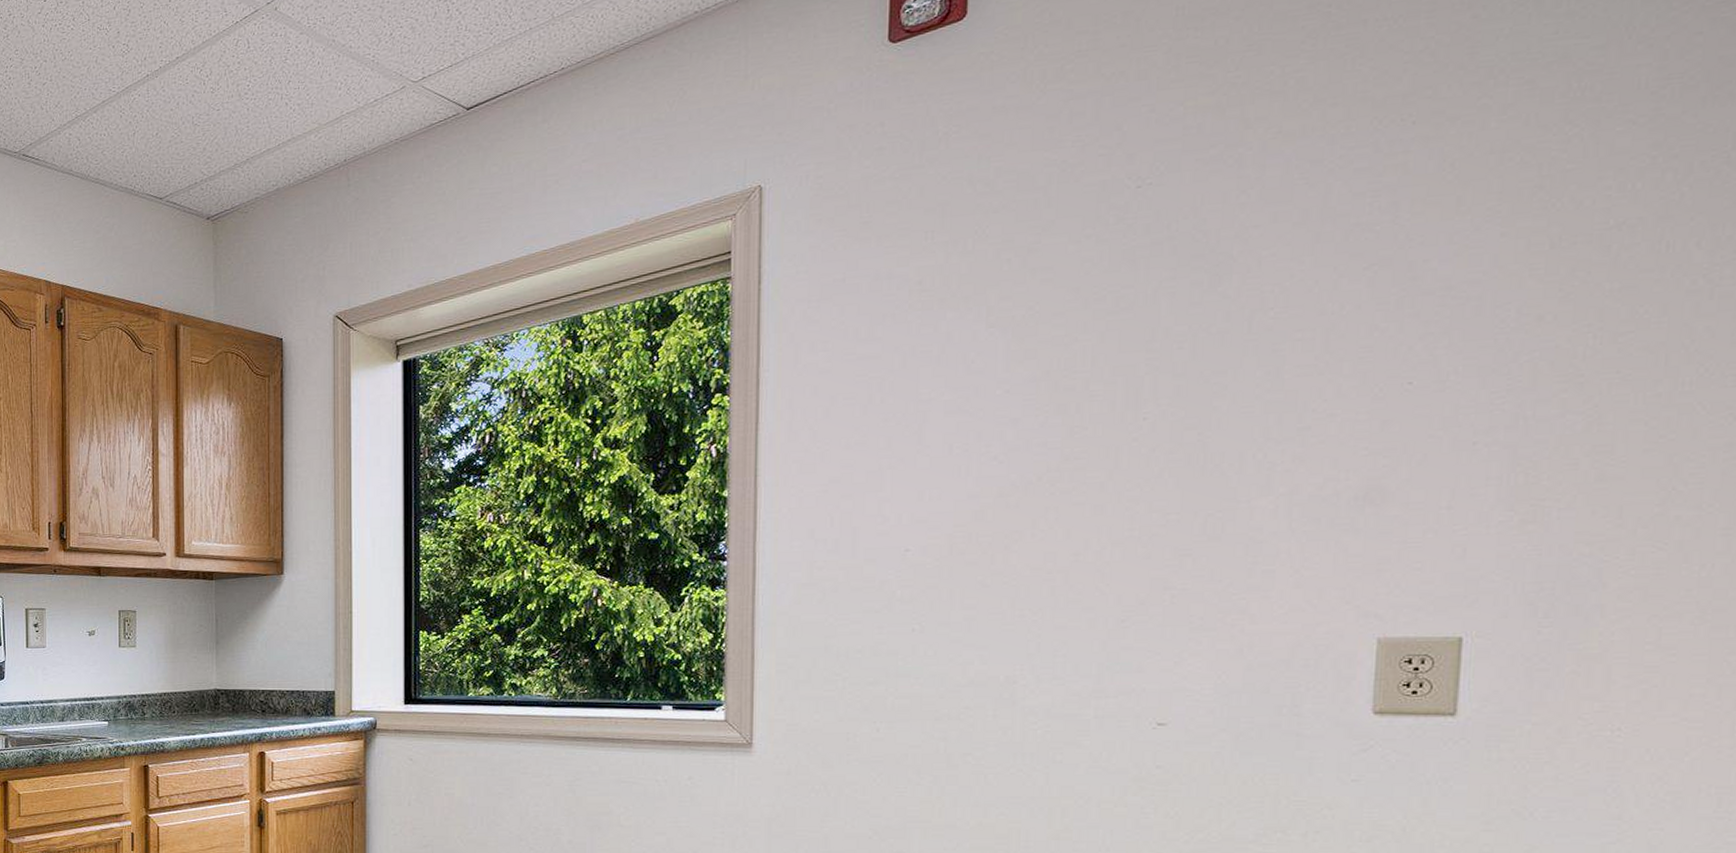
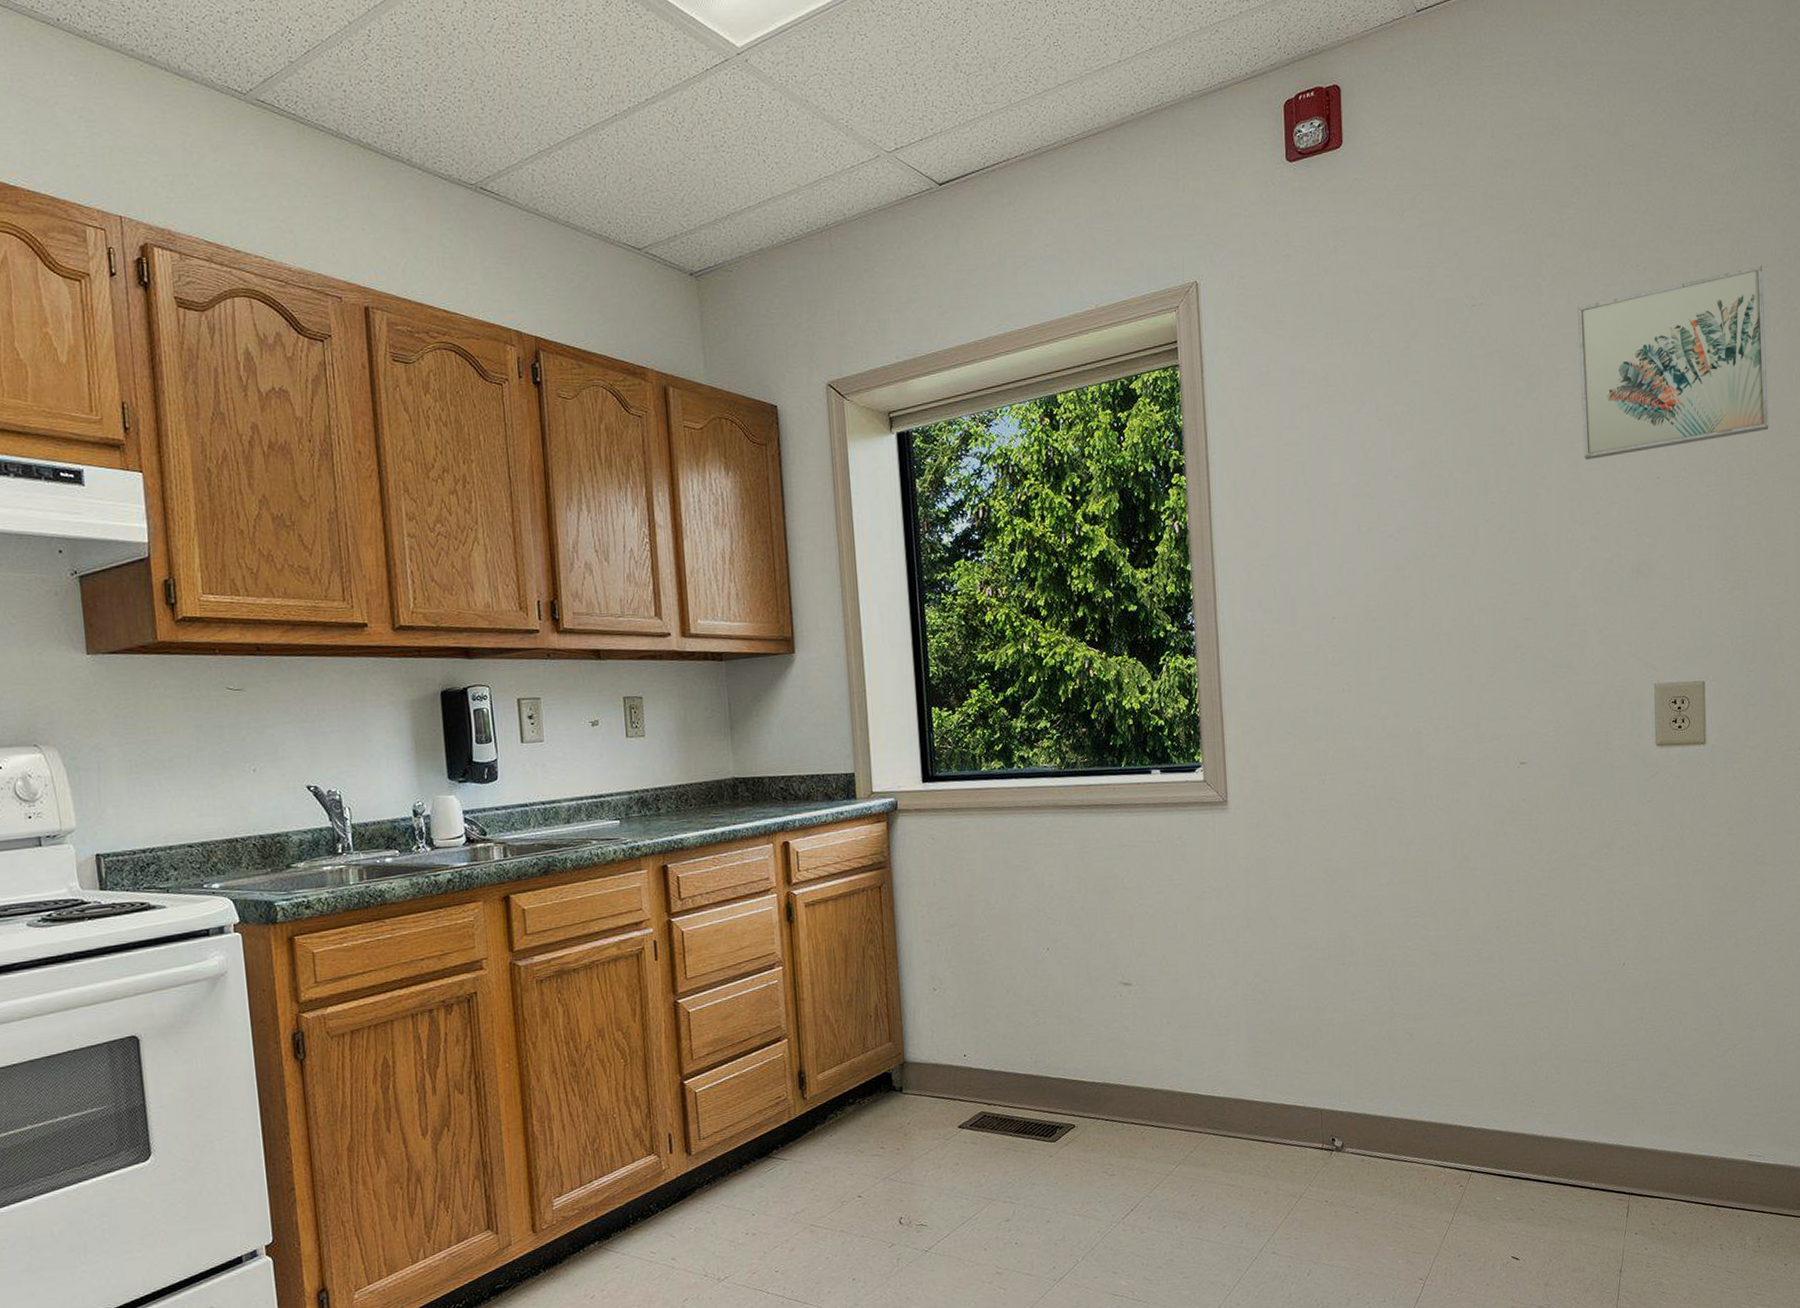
wall art: none [1291,103,1622,364] -> present [1577,265,1769,460]

